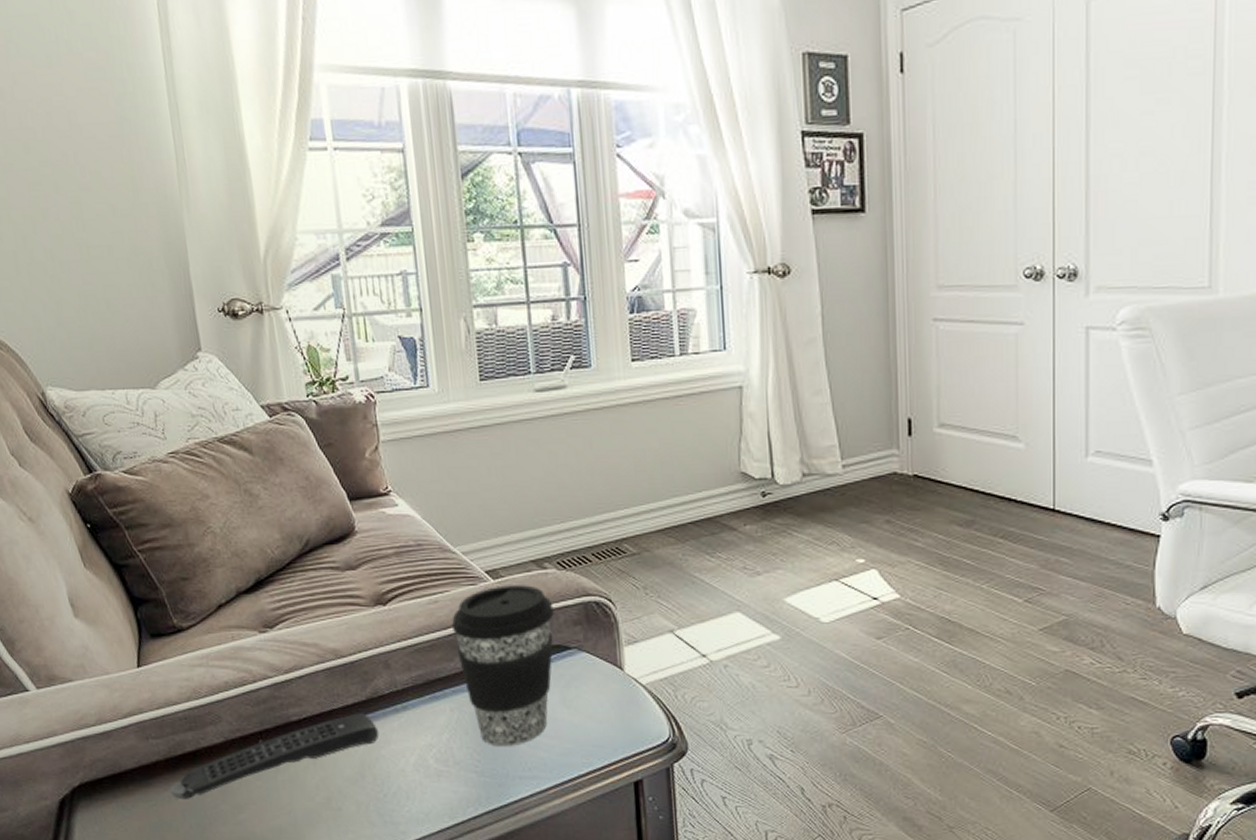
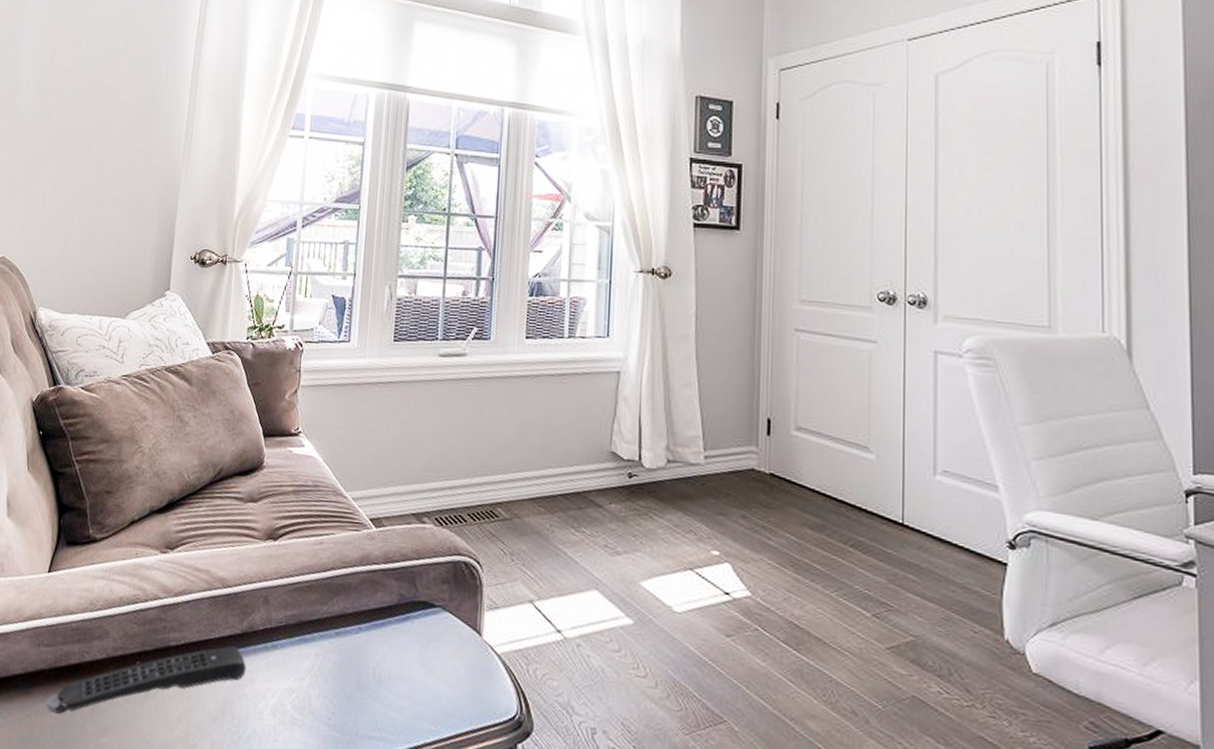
coffee cup: present [451,585,554,746] -> none [330,534,426,702]

